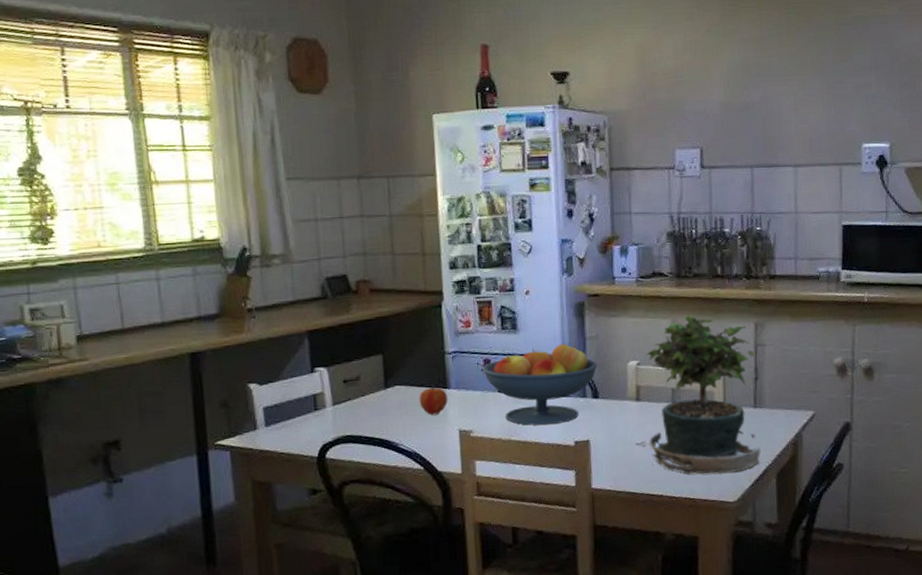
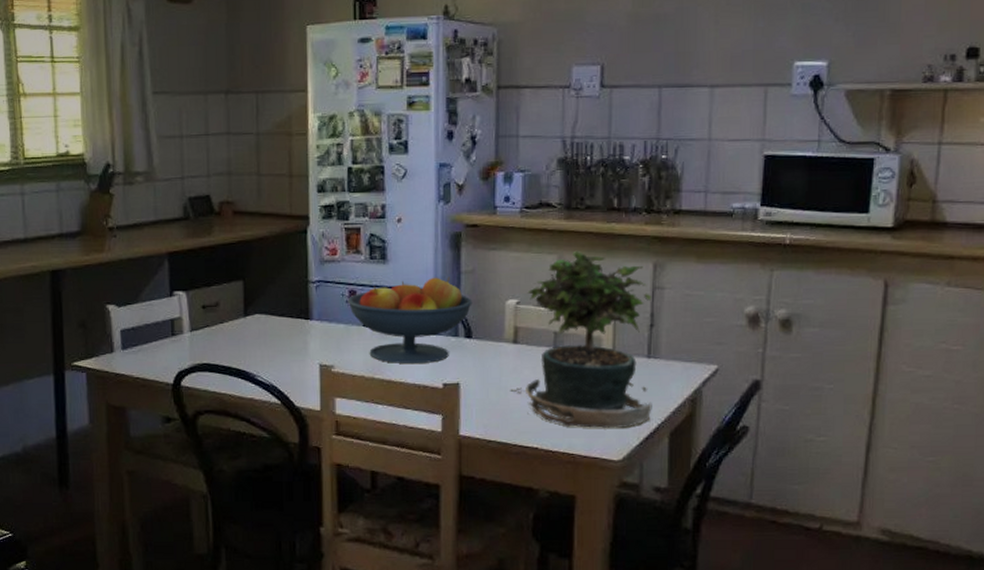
apple: present [419,387,448,415] -> none [279,317,309,347]

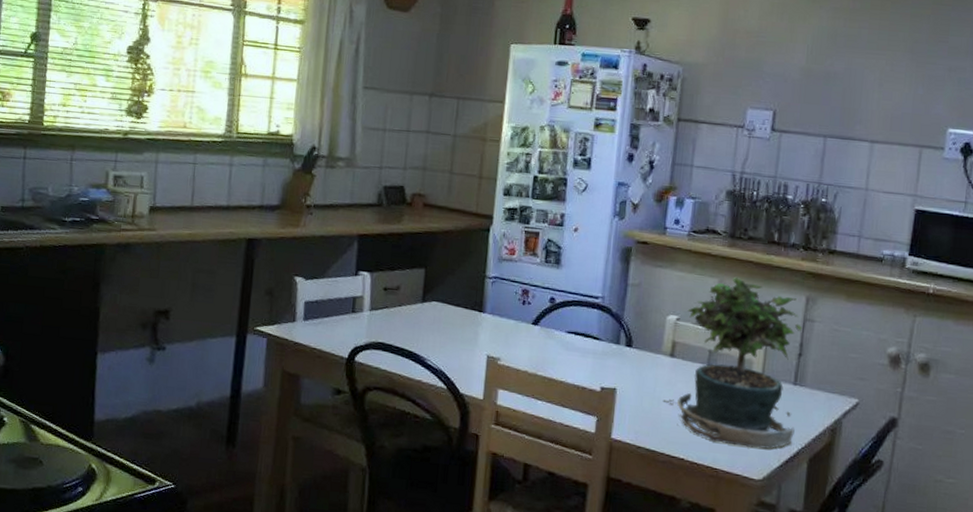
fruit bowl: present [347,277,472,364] -> none [520,286,636,366]

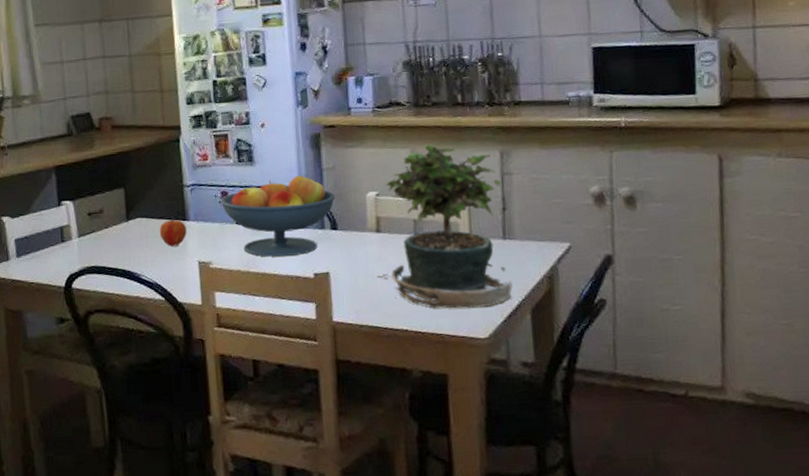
apple: none [452,308,481,337] -> present [159,219,187,247]
fruit bowl: none [520,286,636,366] -> present [220,174,336,257]

